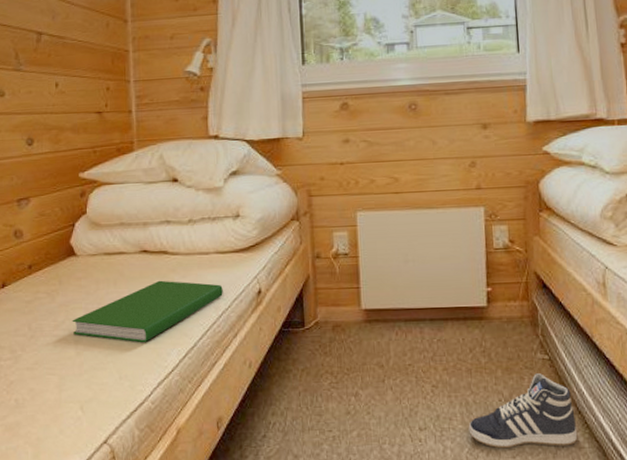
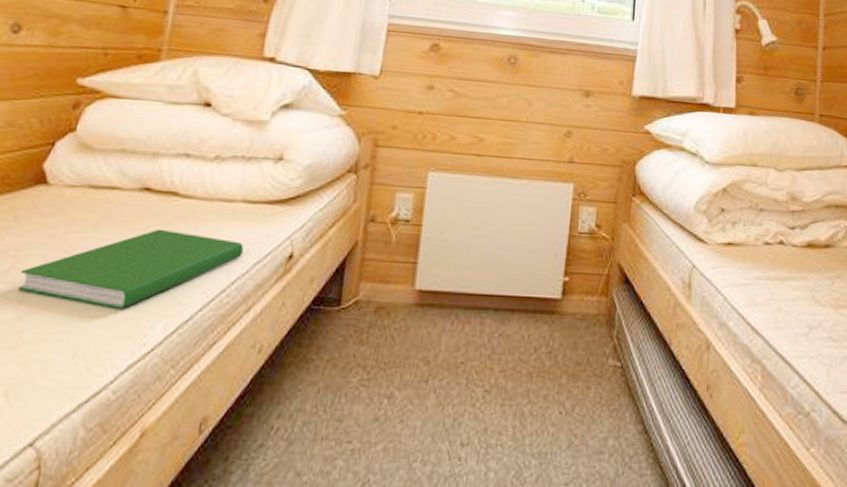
sneaker: present [468,372,578,449] -> none [519,381,642,473]

